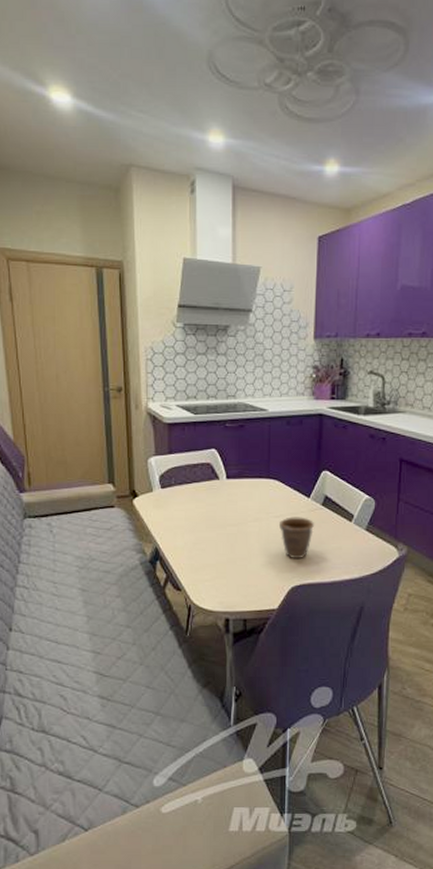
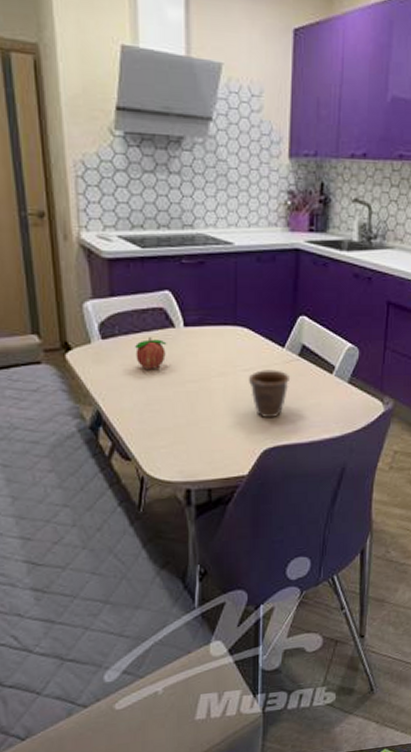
fruit: none [187,488,213,514] -> present [135,338,167,369]

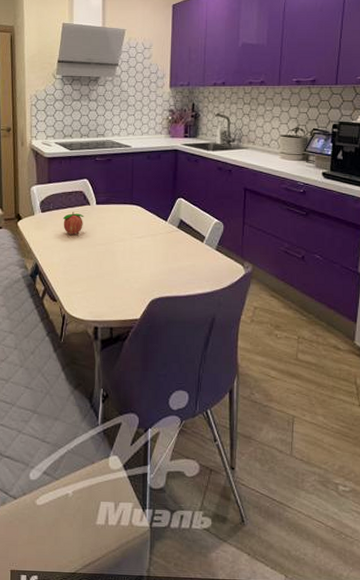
mug: present [249,369,289,417] -> none [141,237,171,274]

